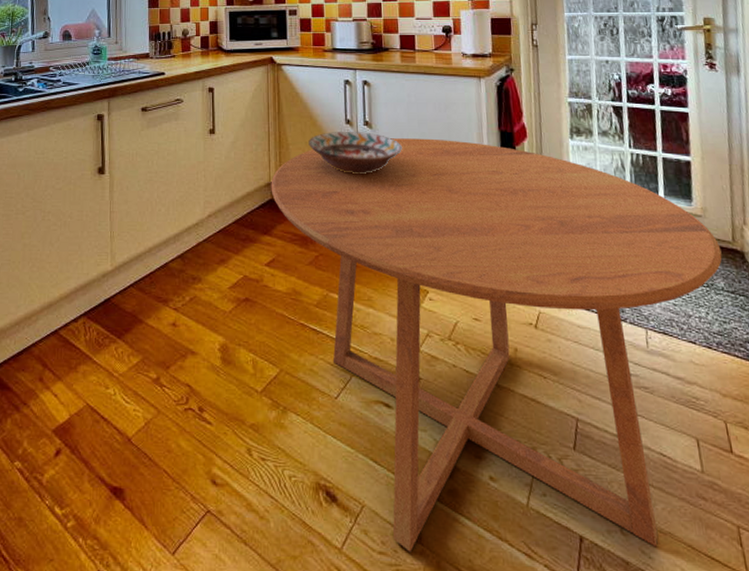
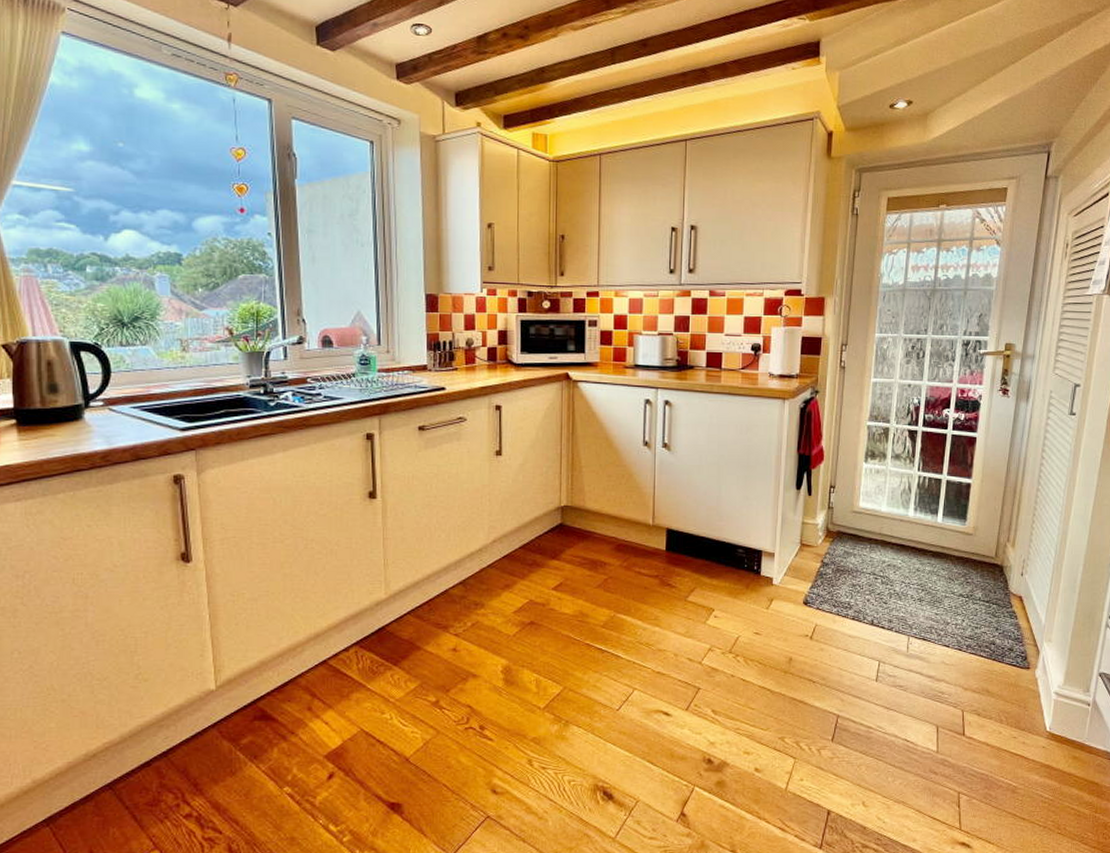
dining table: present [271,138,722,552] -> none [561,461,984,835]
decorative bowl: present [308,132,402,174] -> none [603,454,700,497]

